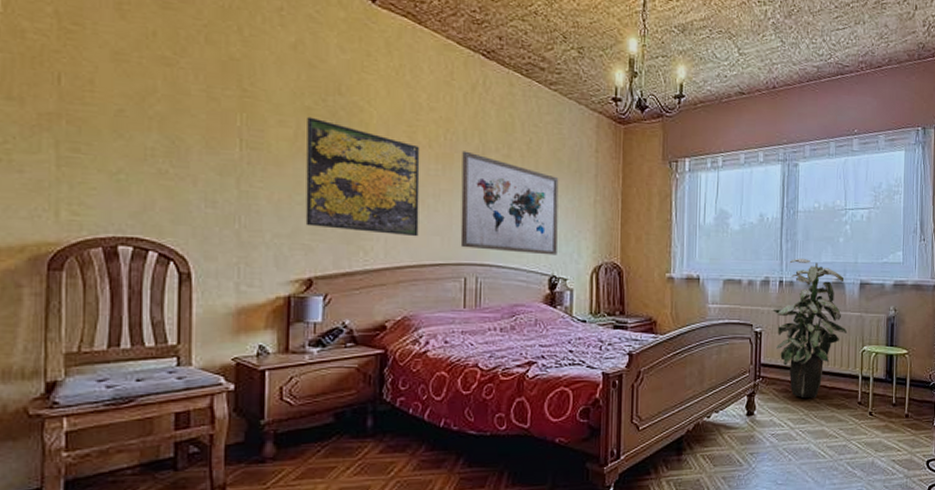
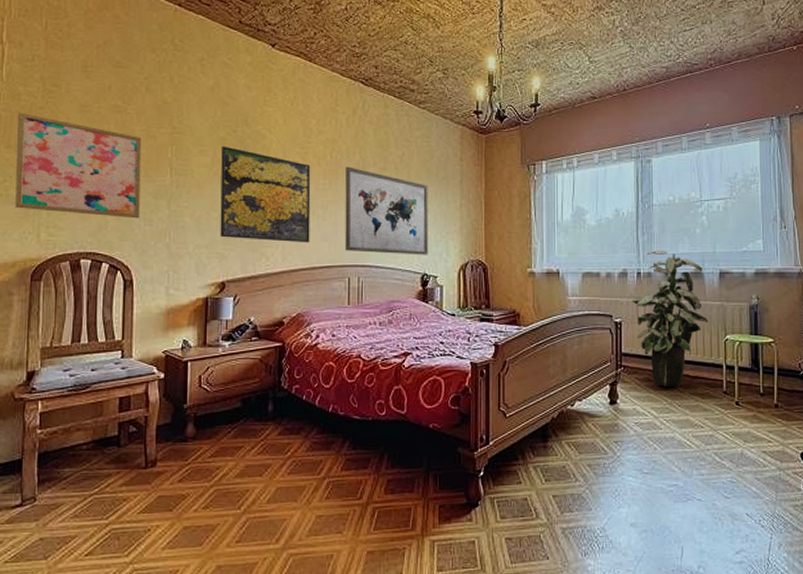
wall art: none [21,55,200,199] -> present [15,113,142,219]

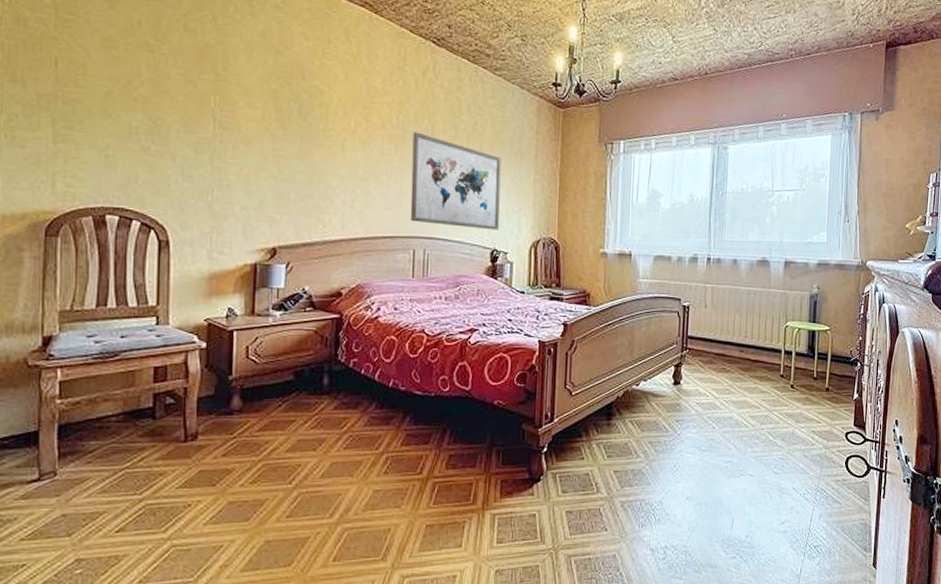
wall art: present [15,113,142,219] -> none [23,42,179,174]
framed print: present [220,146,311,243] -> none [271,99,375,211]
indoor plant: present [631,249,709,388] -> none [700,236,772,370]

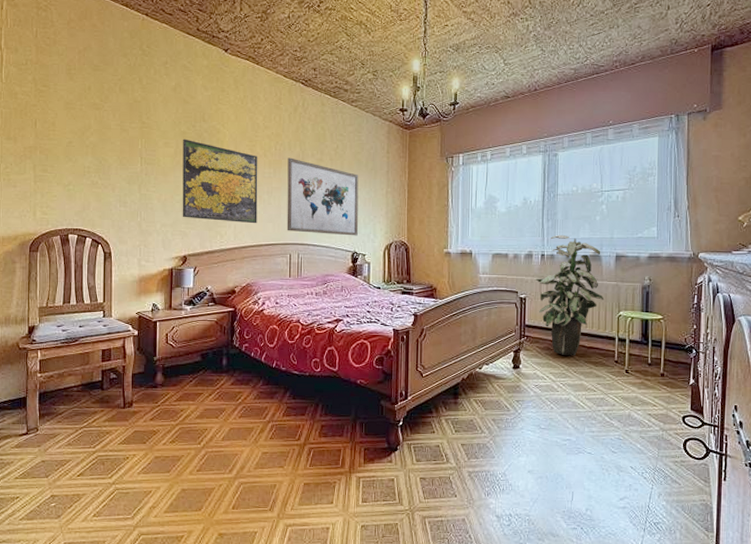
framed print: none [271,99,375,211] -> present [182,139,258,224]
indoor plant: none [700,236,772,370] -> present [535,234,605,356]

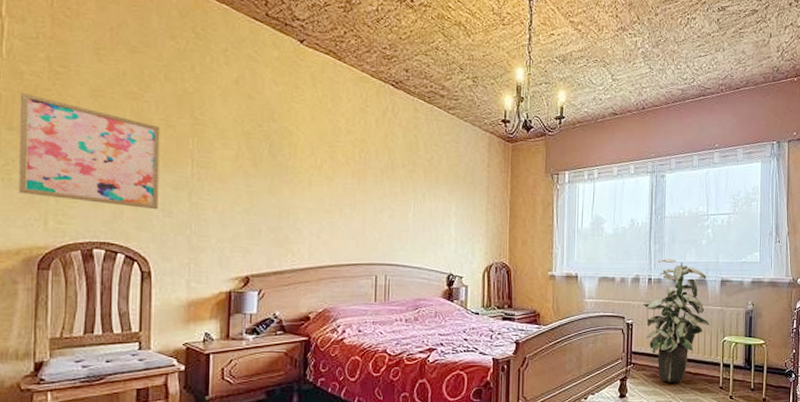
wall art: none [15,110,117,201] -> present [19,93,160,210]
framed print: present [182,139,258,224] -> none [244,140,339,241]
wall art: present [287,157,359,236] -> none [372,167,456,257]

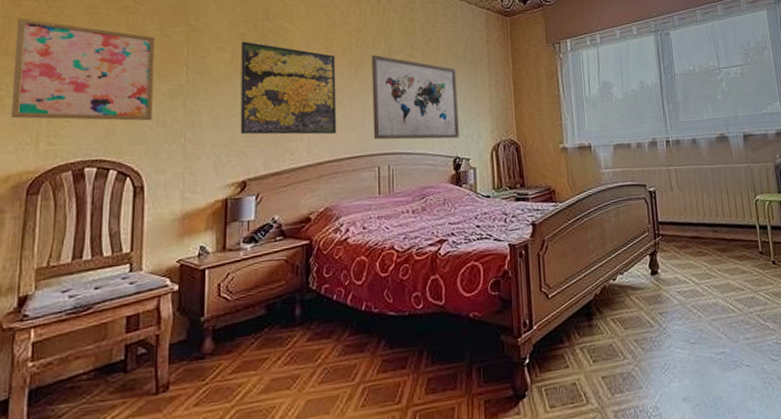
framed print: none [244,140,339,241] -> present [240,41,337,135]
wall art: none [372,167,456,257] -> present [371,55,459,140]
indoor plant: present [642,258,710,383] -> none [663,117,739,253]

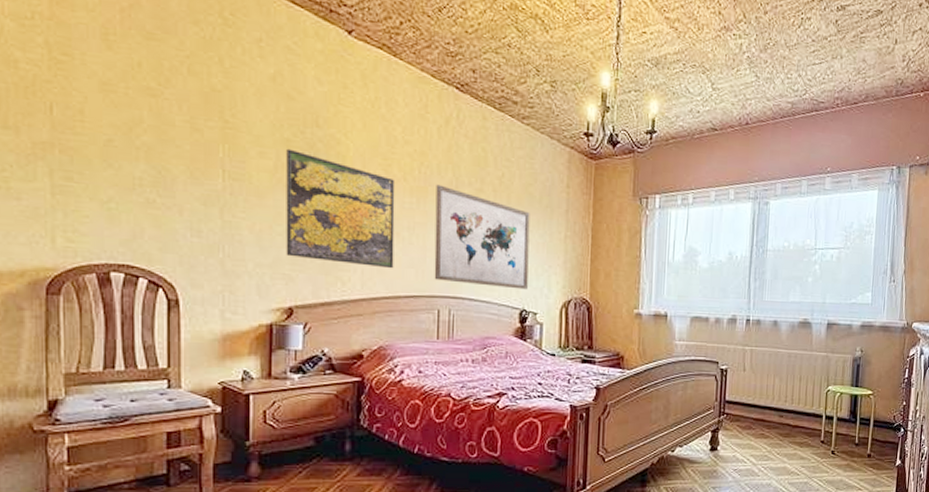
wall art: present [11,18,155,121] -> none [15,85,185,228]

